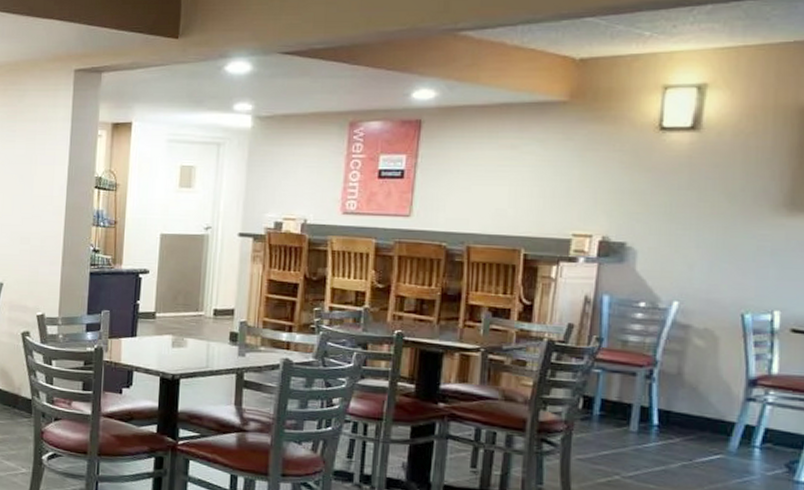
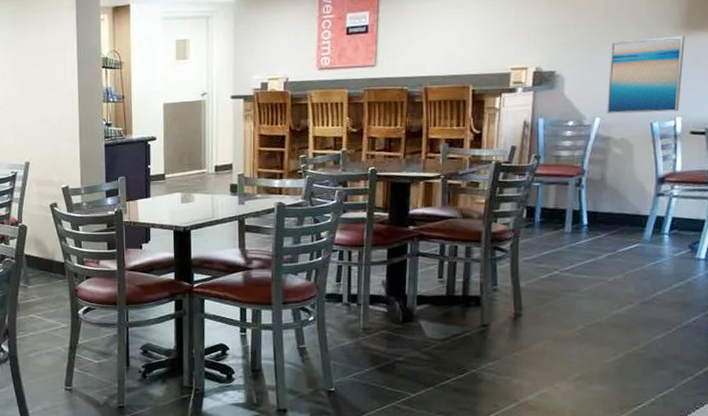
wall art: none [688,216,788,304] -> present [607,35,685,114]

